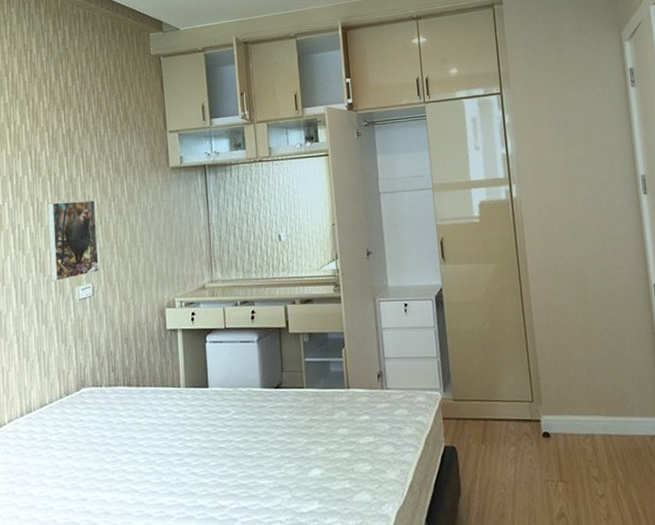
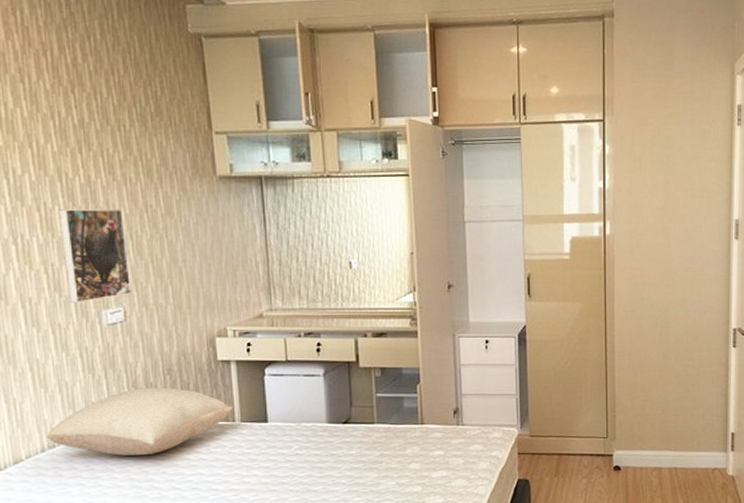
pillow: none [25,355,179,420] -> present [45,387,233,456]

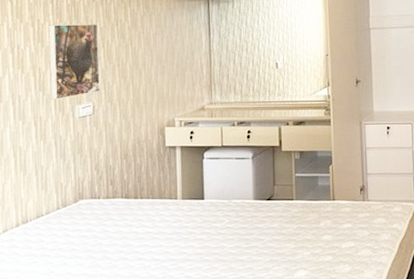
pillow: present [45,387,233,456] -> none [21,170,176,230]

